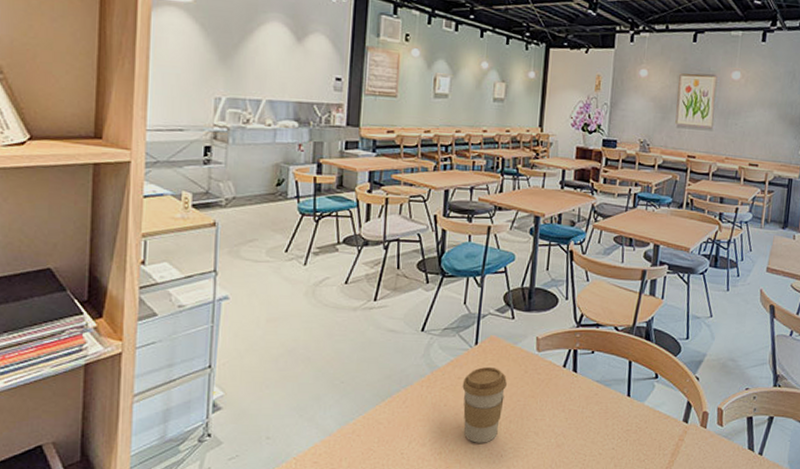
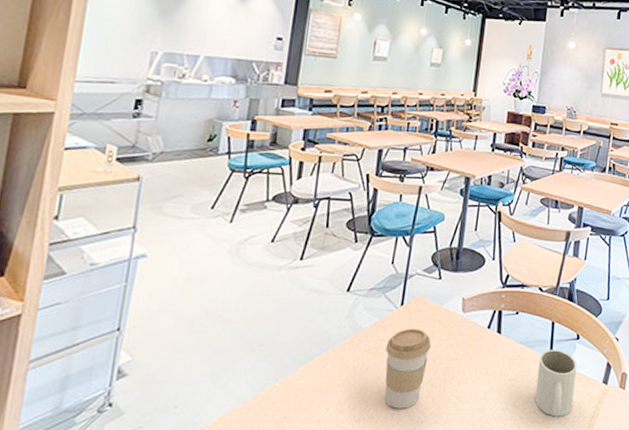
mug: none [613,388,656,454] -> present [535,349,577,417]

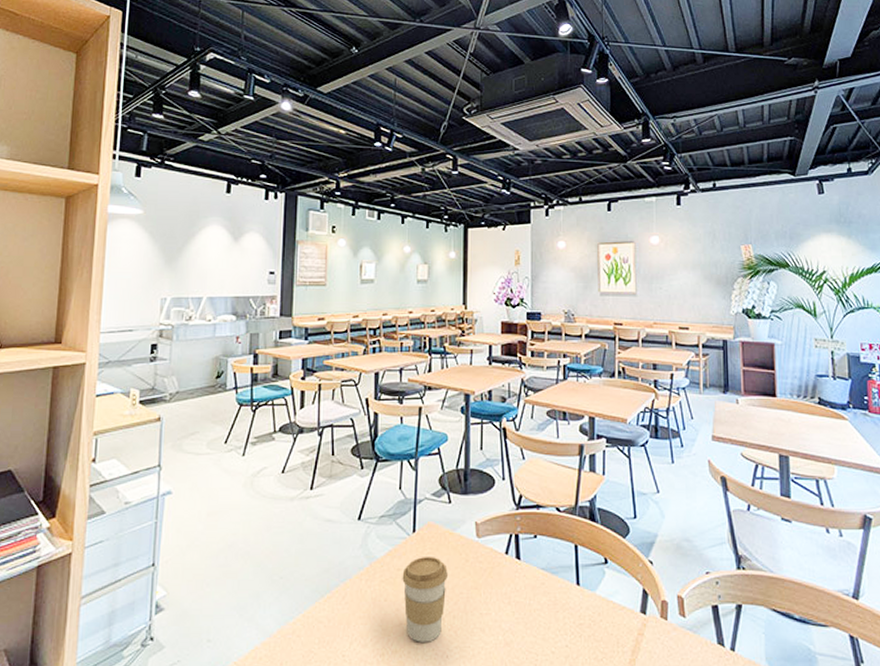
mug: present [535,349,577,417] -> none [565,575,609,651]

